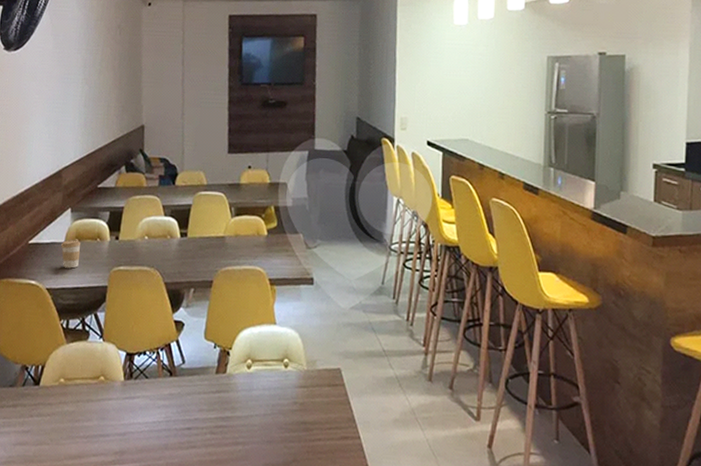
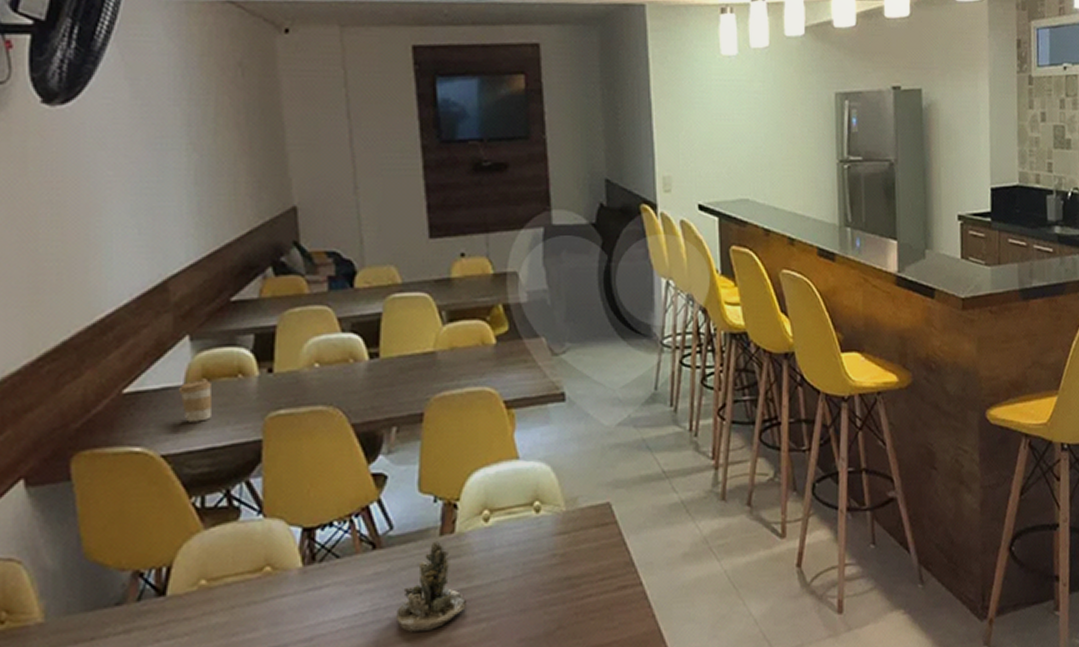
succulent planter: none [181,377,231,444] -> present [396,541,468,632]

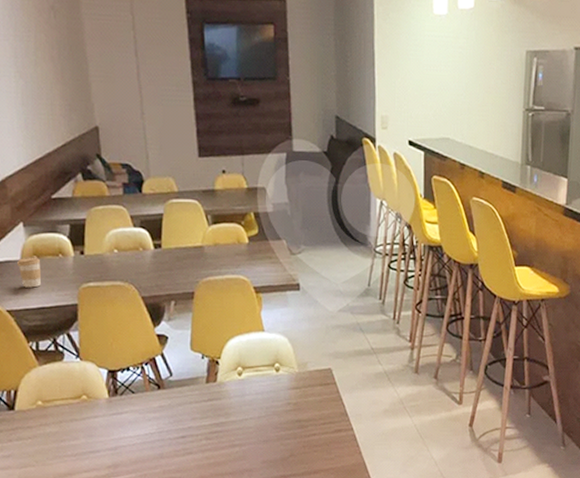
succulent planter: present [396,541,468,632] -> none [175,387,226,450]

